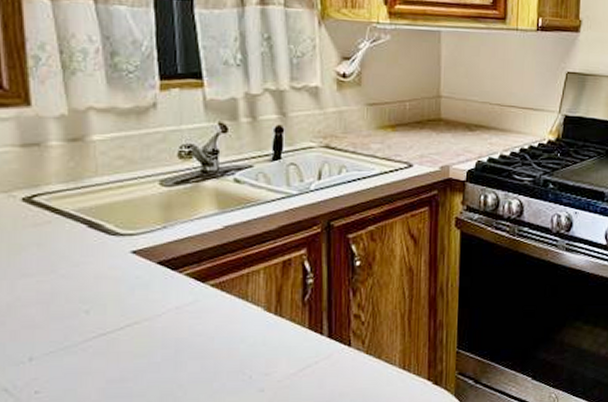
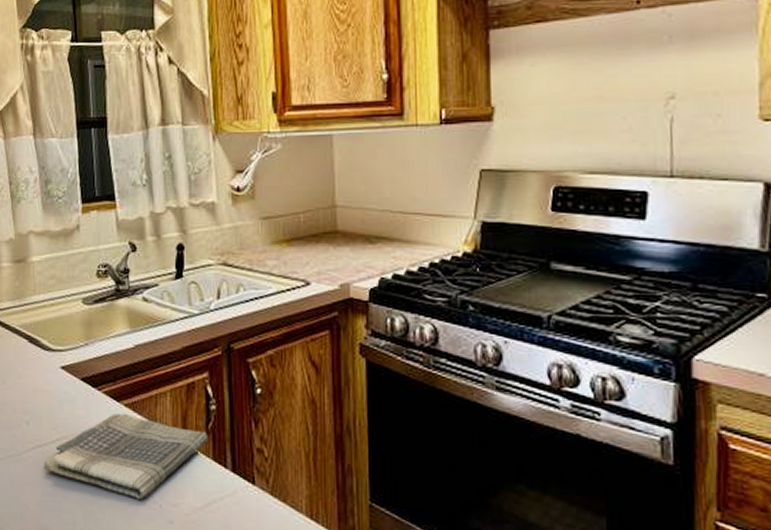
dish towel: none [108,293,305,374] -> present [43,413,208,500]

